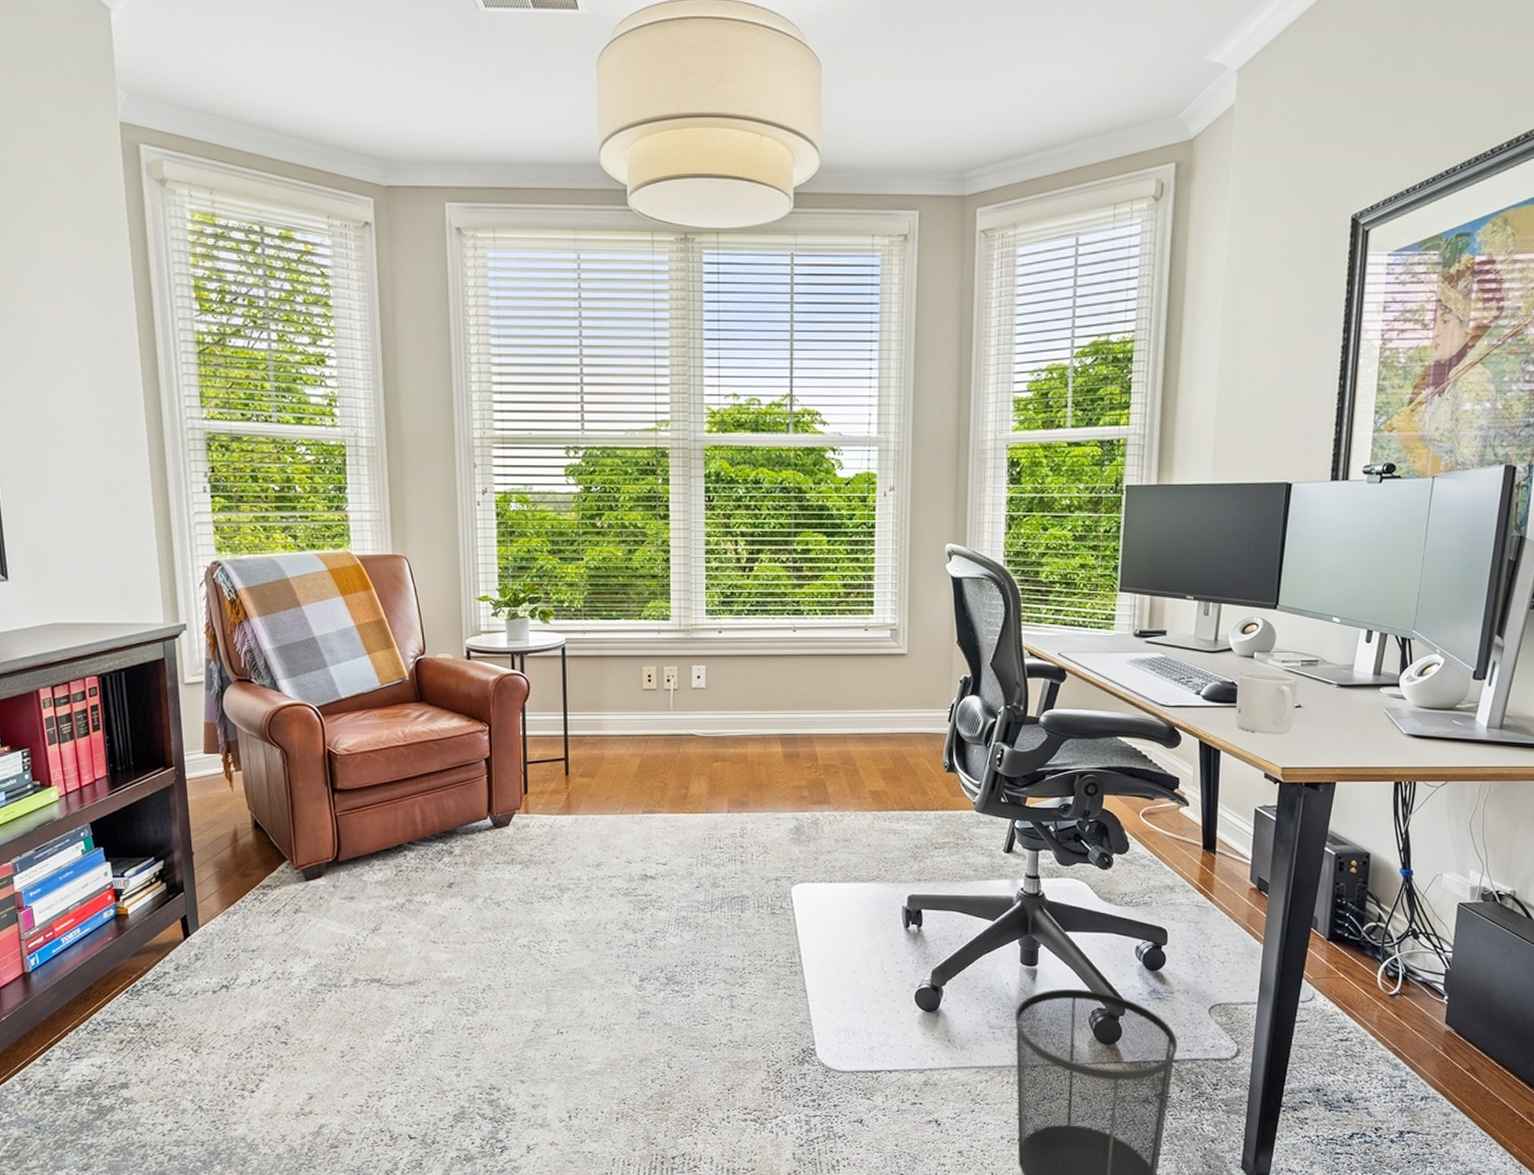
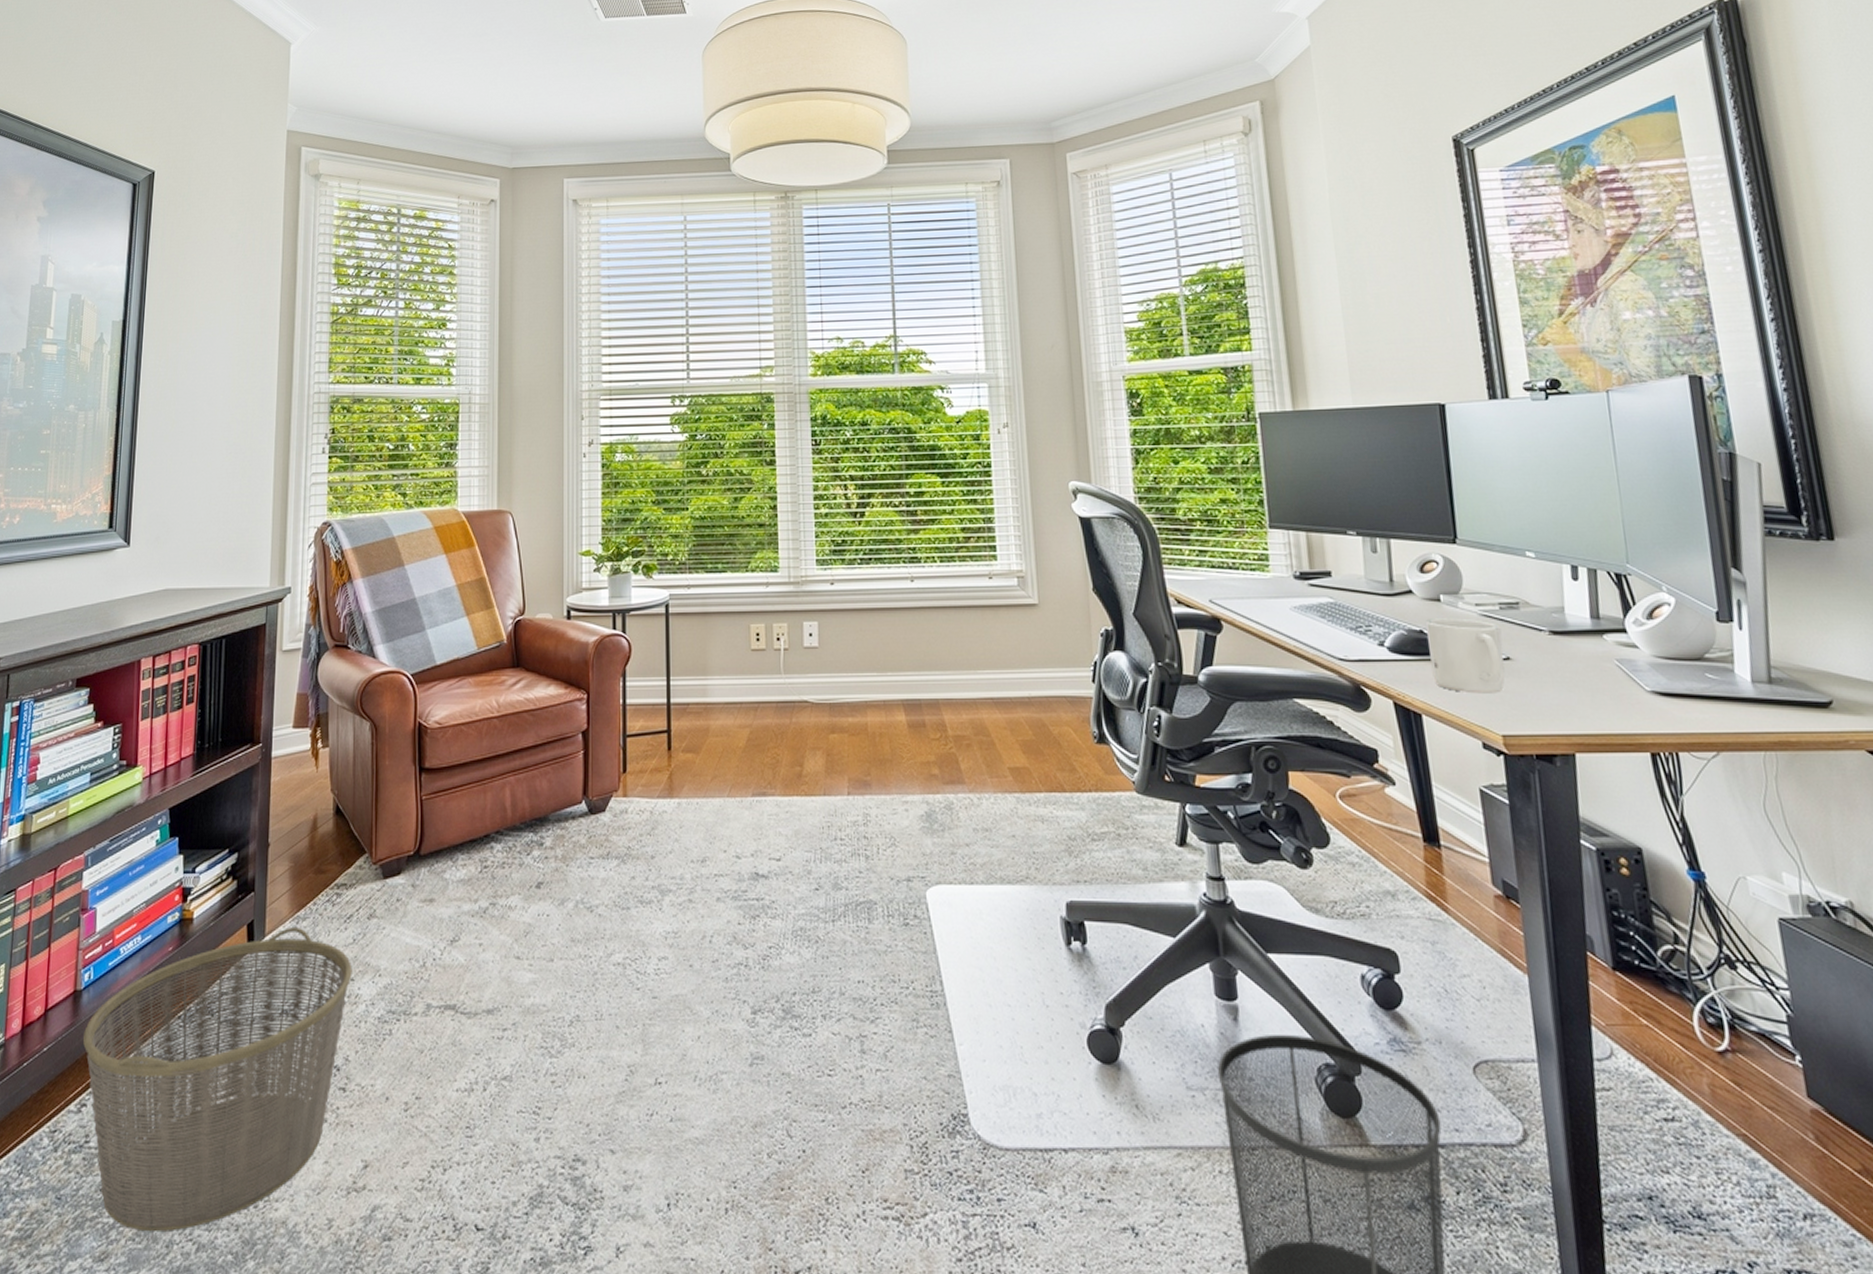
basket: none [37,919,284,1149] -> present [82,926,352,1233]

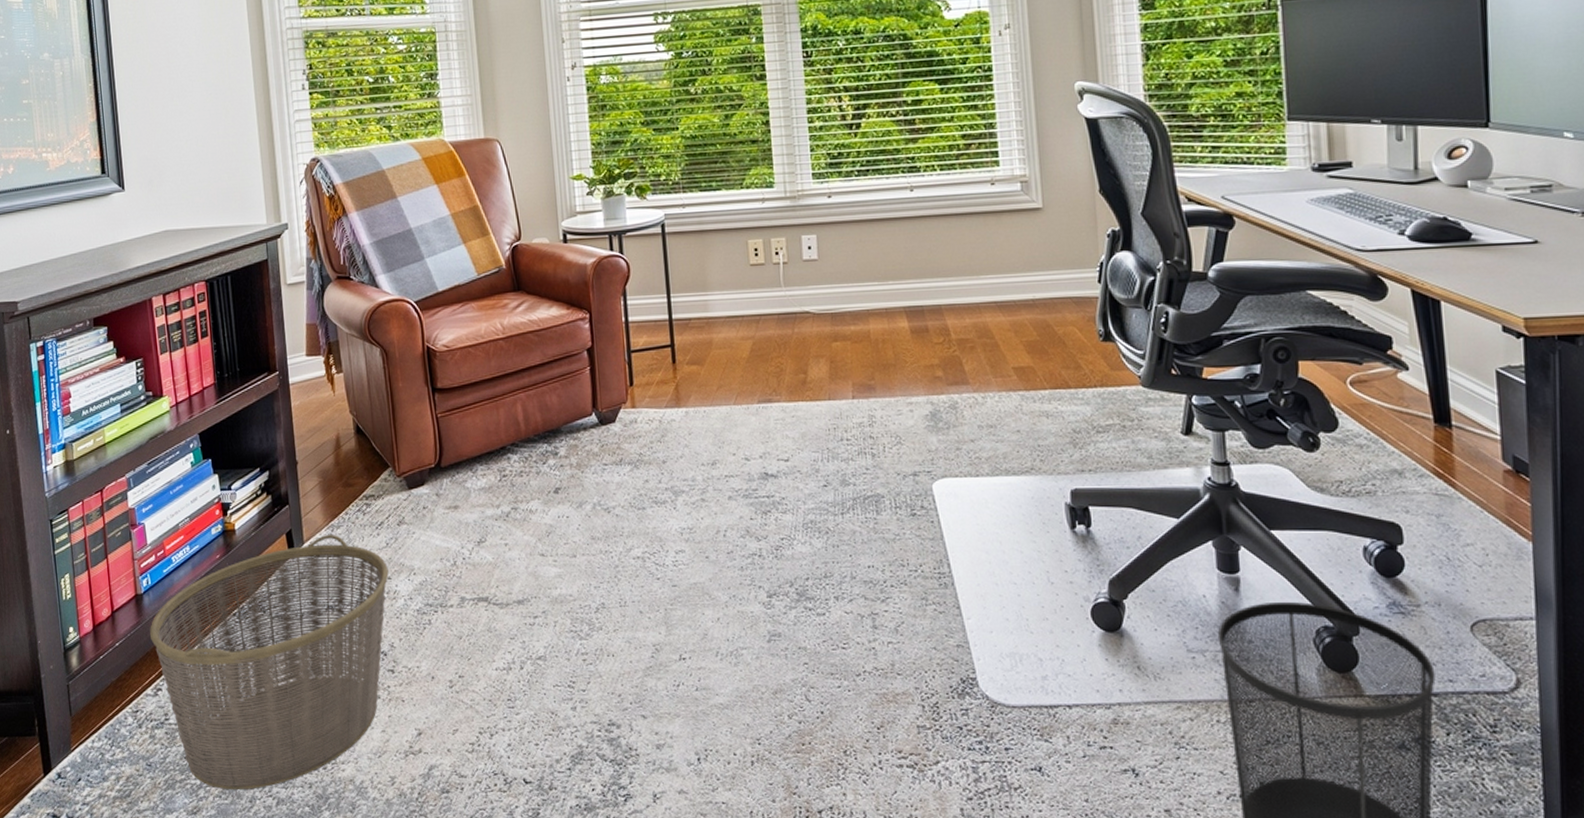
mug: present [1425,618,1506,694] -> none [1449,203,1532,278]

